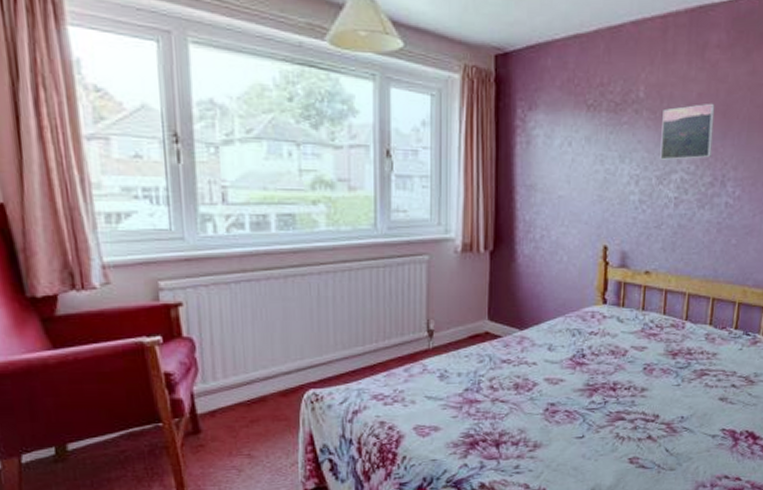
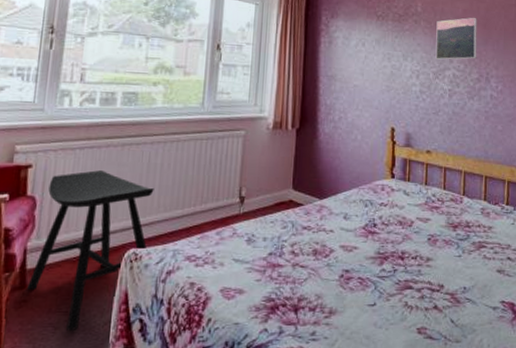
stool: none [201,307,329,474] -> present [27,170,154,332]

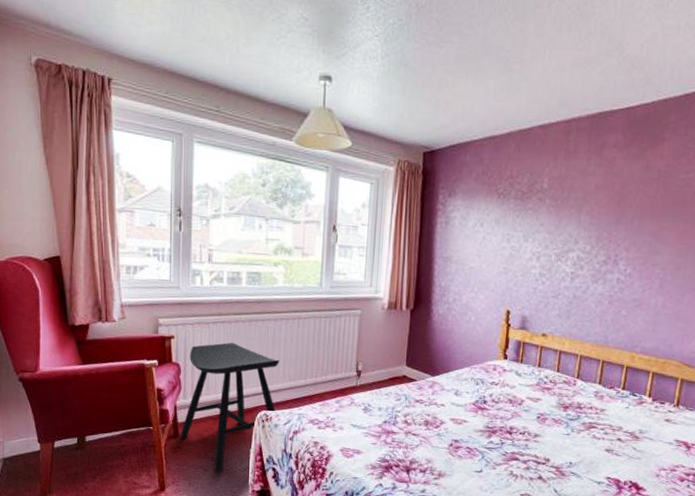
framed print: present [435,17,477,60] -> none [559,193,611,241]

